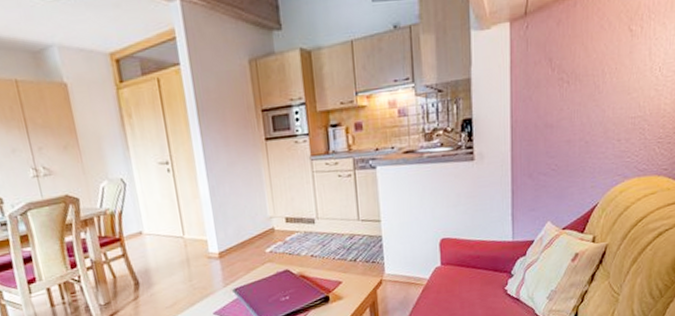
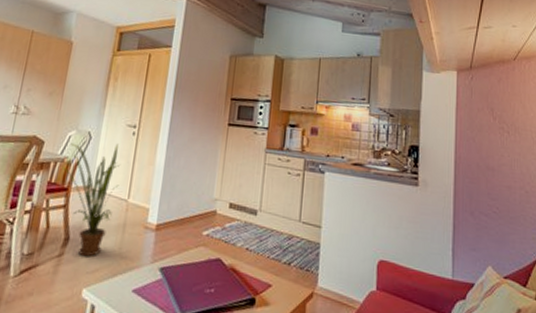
house plant: none [105,184,174,296] -> present [60,143,119,257]

